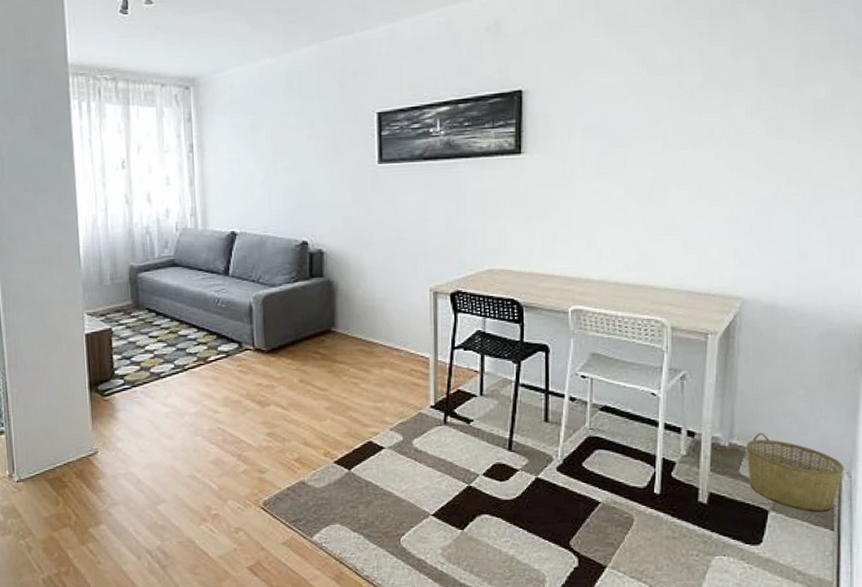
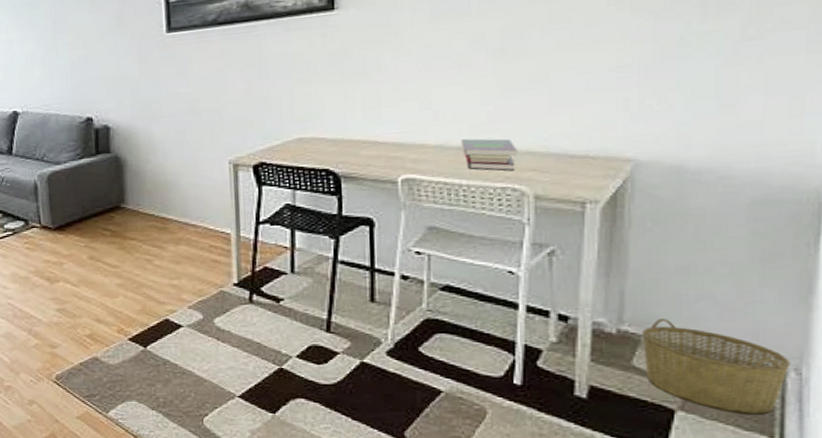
books: none [617,276,660,305] -> present [460,138,518,171]

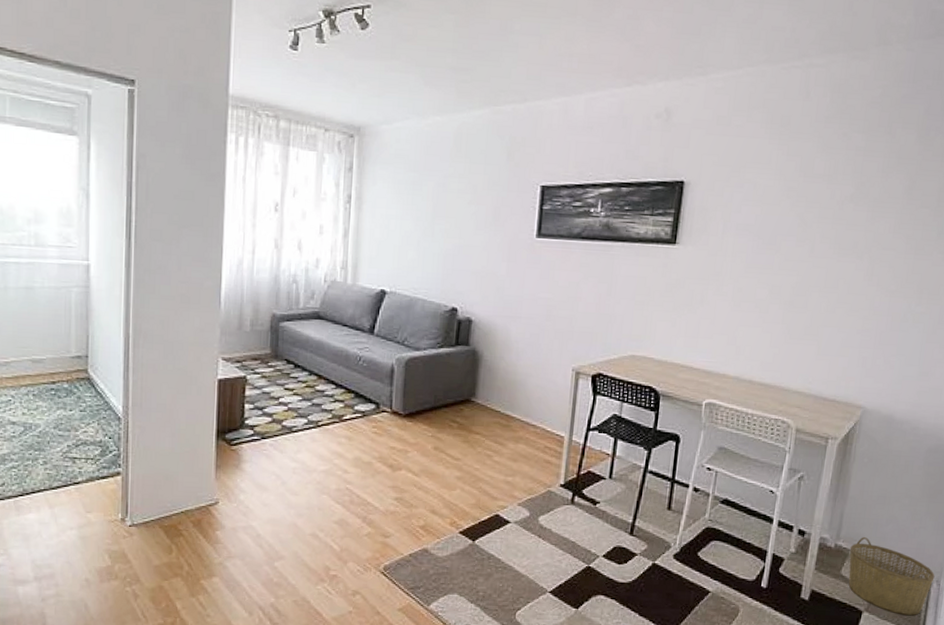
books: present [460,138,518,171] -> none [751,374,790,406]

